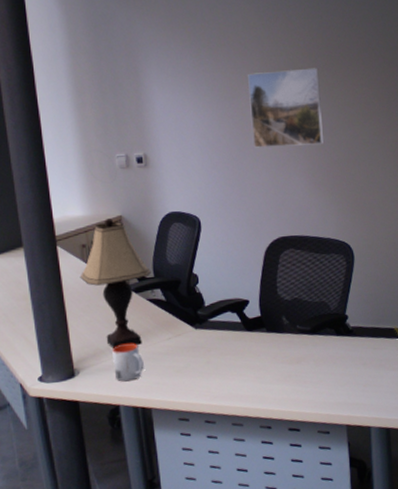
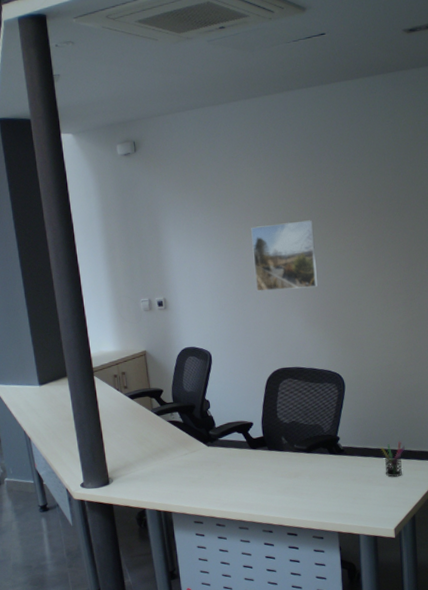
lamp: present [79,219,151,349] -> none [112,353,171,462]
mug: present [112,343,144,382] -> none [139,457,165,489]

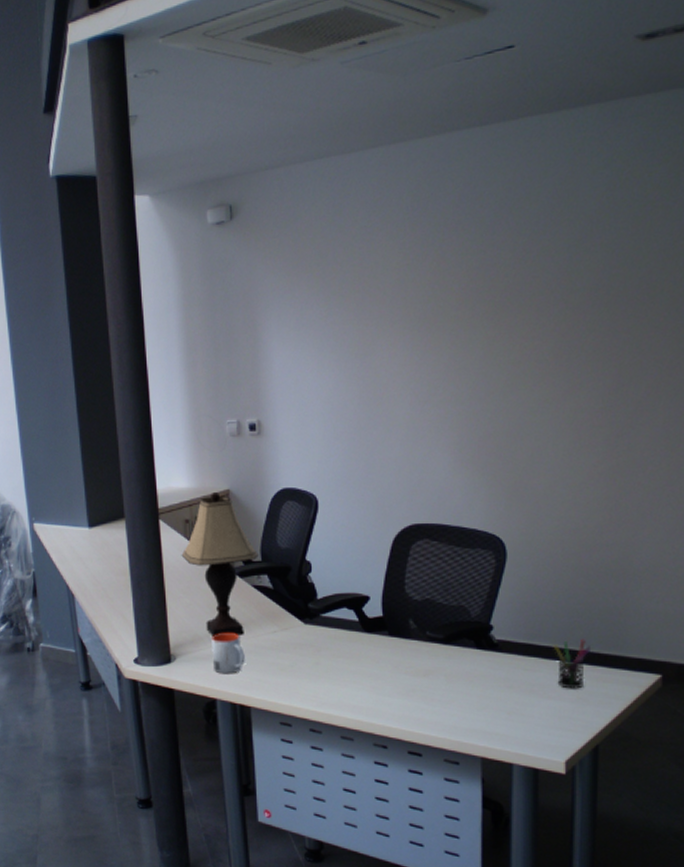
lamp: none [112,353,171,462] -> present [181,492,258,636]
mug: none [139,457,165,489] -> present [212,632,245,674]
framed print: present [251,220,317,292] -> none [384,317,476,416]

